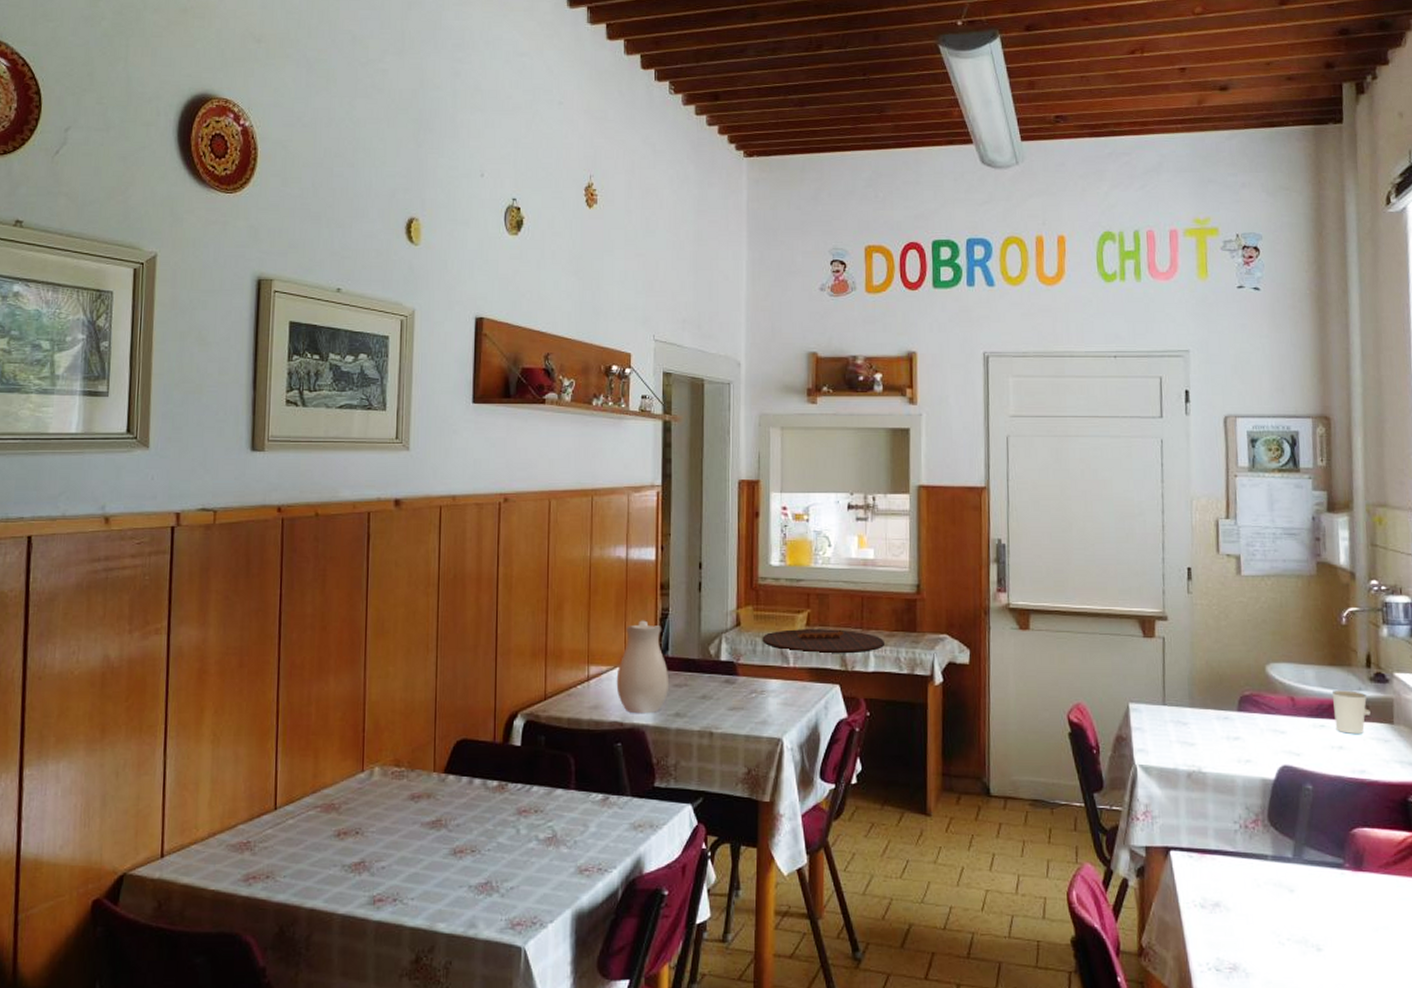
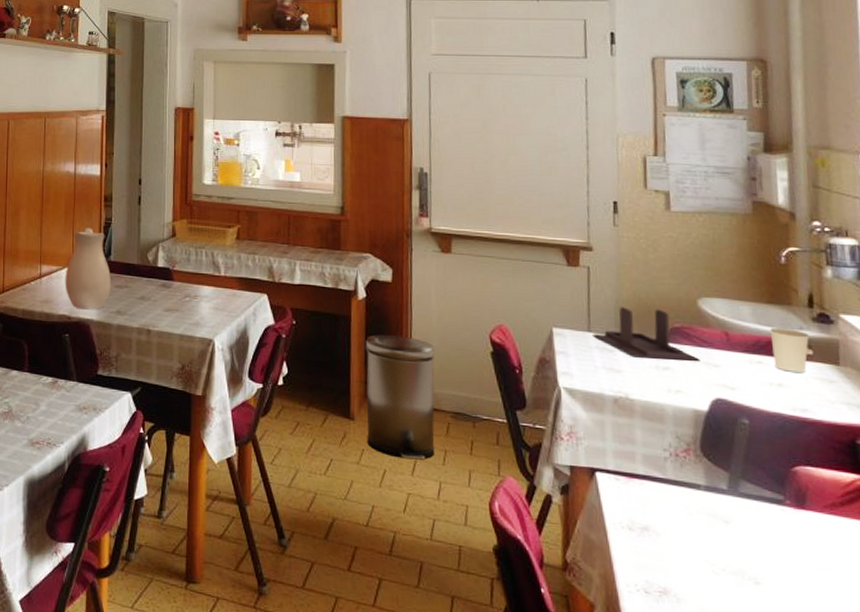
tray: present [762,629,884,653] -> none [196,242,310,266]
pedal bin: none [942,722,1014,853] -> present [365,335,435,460]
napkin holder: none [1168,677,1268,730] -> present [593,307,700,362]

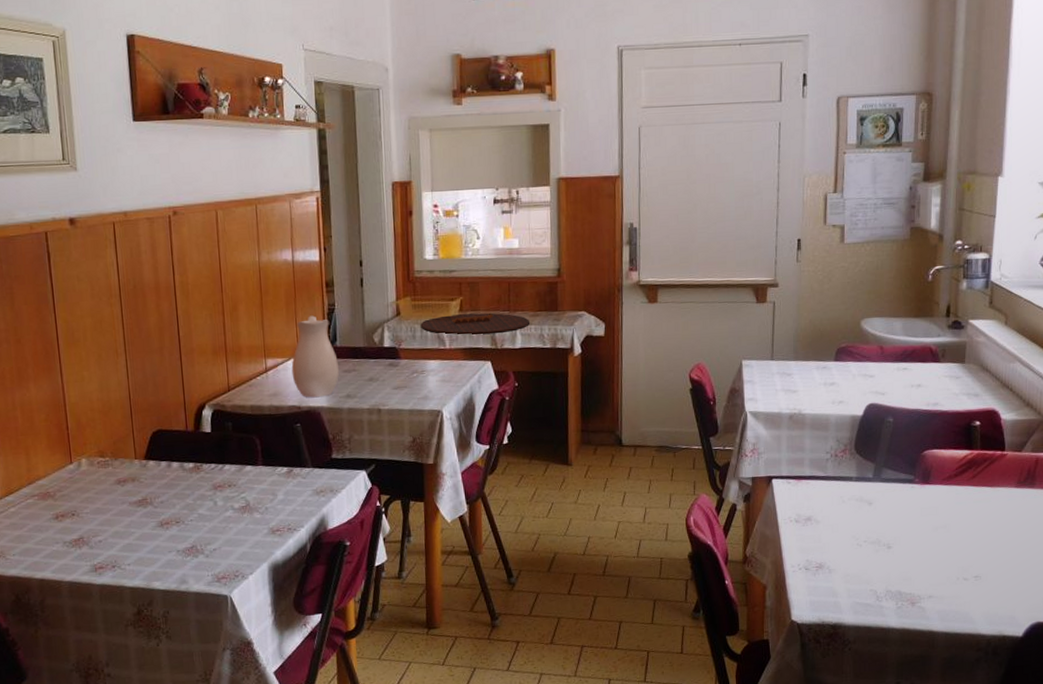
tray: none [196,242,310,266] -> present [420,312,529,335]
pedal bin: present [365,335,435,460] -> none [581,384,643,493]
napkin holder: present [593,307,700,362] -> none [775,333,860,378]
cup: present [769,328,813,374] -> none [915,337,946,375]

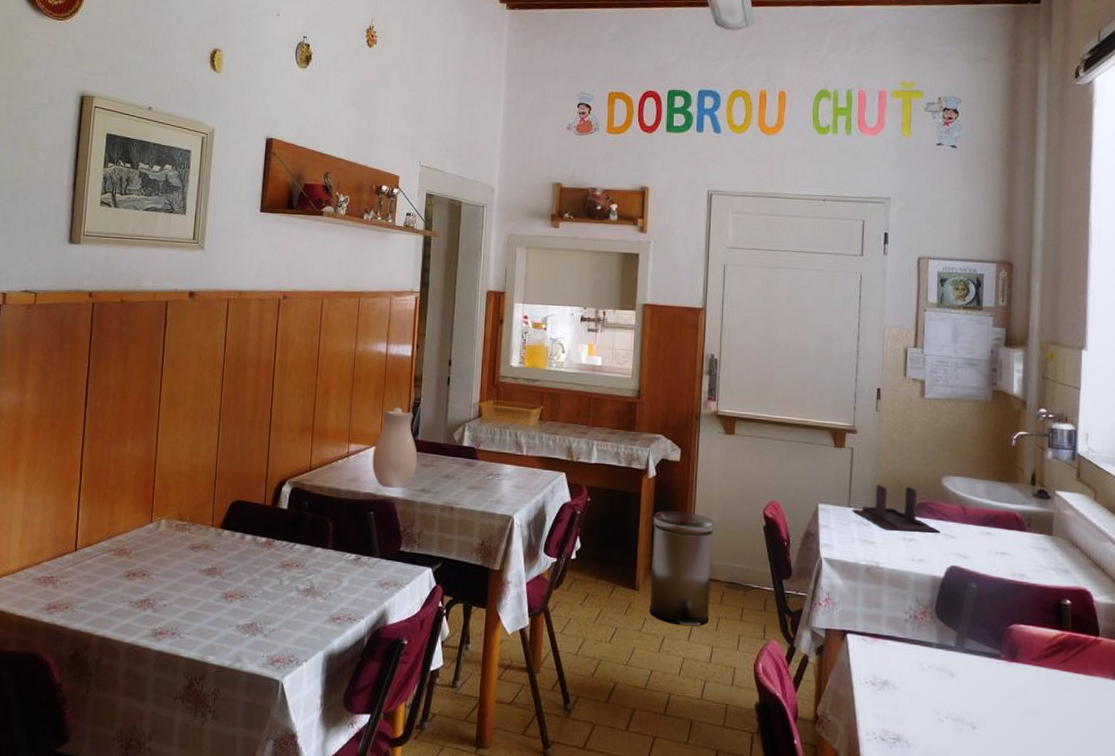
tray: present [420,312,529,335] -> none [500,422,606,446]
pedal bin: none [581,384,643,493] -> present [649,511,715,627]
napkin holder: none [775,333,860,378] -> present [852,484,941,534]

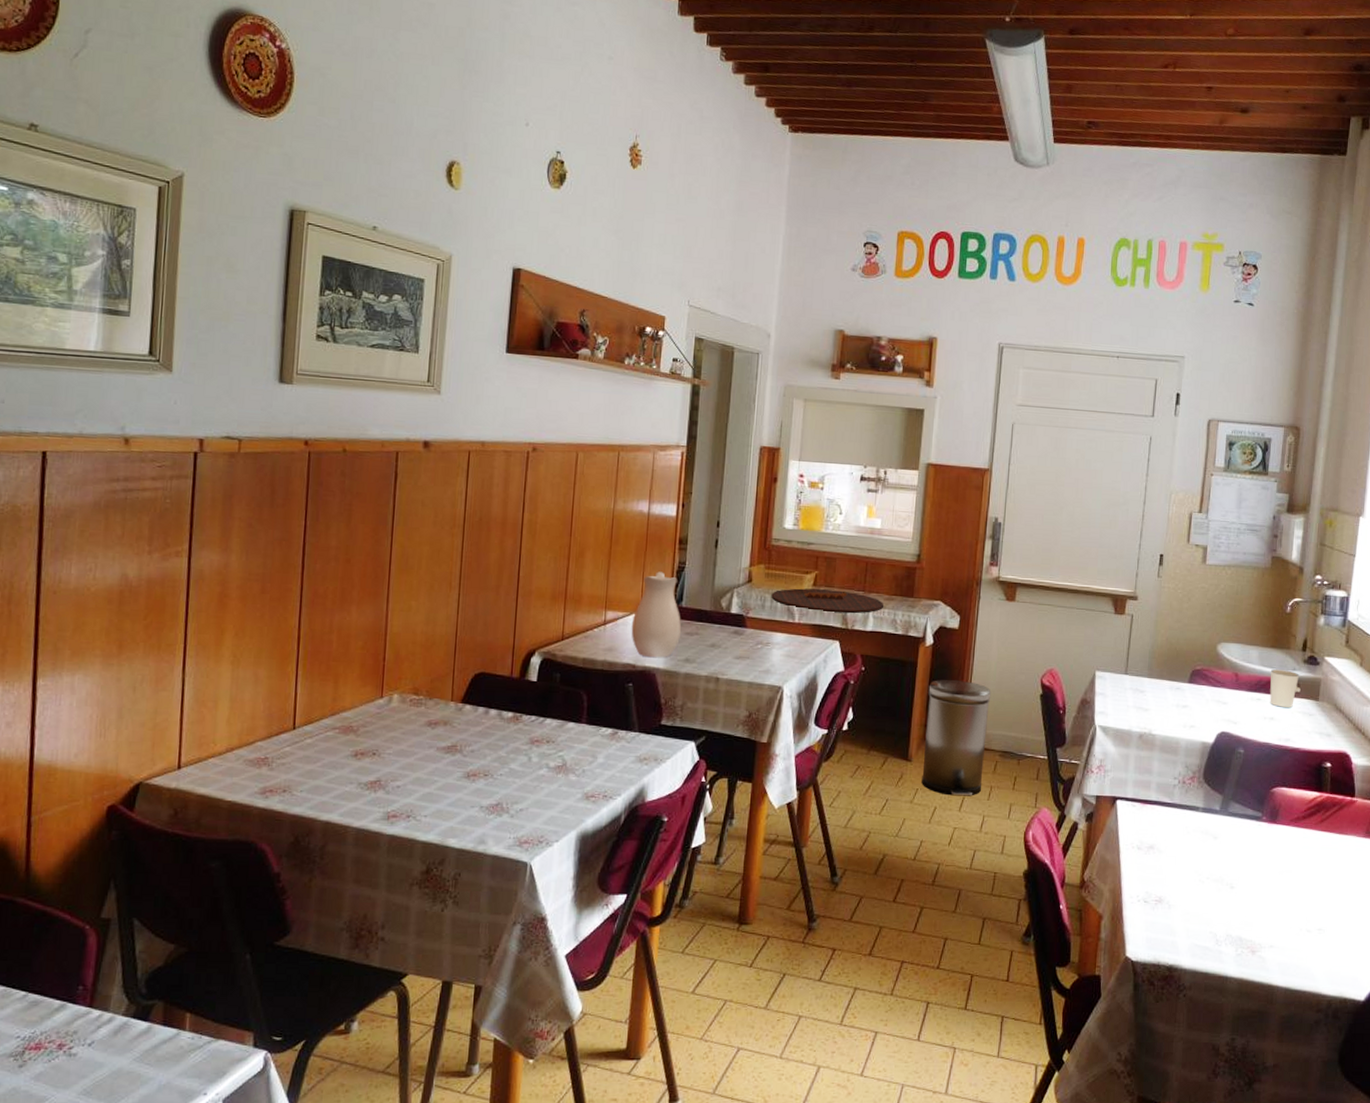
tray: none [500,422,606,446] -> present [771,588,883,613]
napkin holder: present [852,484,941,534] -> none [1129,652,1213,700]
cup: none [999,503,1032,543] -> present [1269,669,1301,709]

